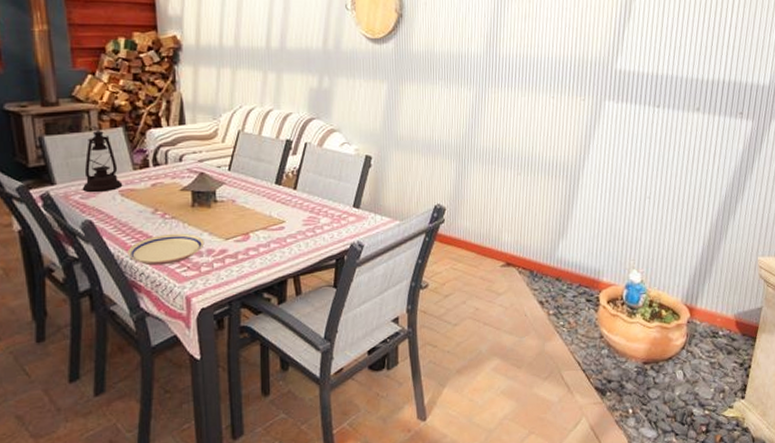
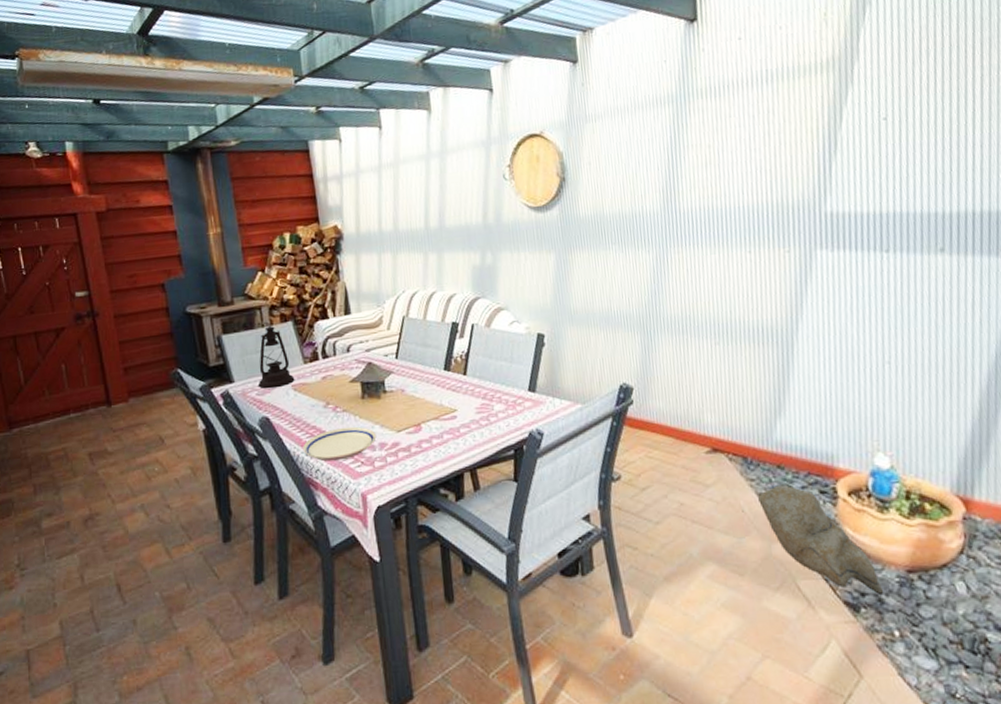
decorative rock: none [539,294,624,381] -> present [758,485,883,594]

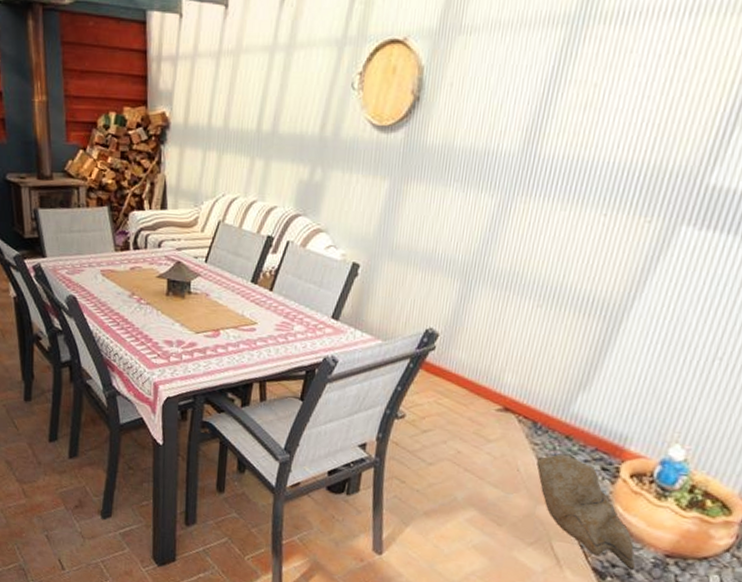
lantern: present [258,324,295,389] -> none [68,205,105,270]
plate: present [303,426,377,462] -> none [105,319,176,349]

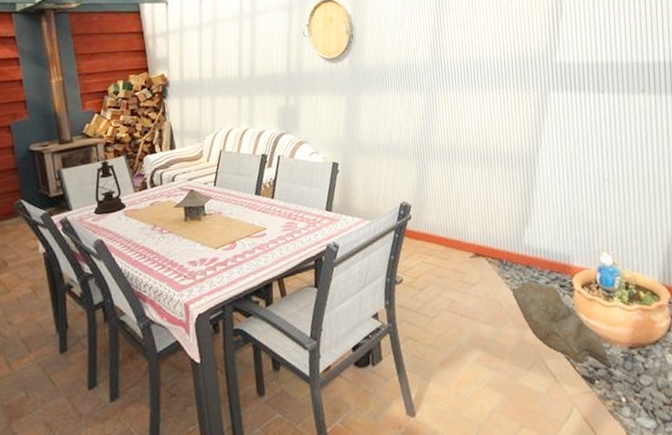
lantern: none [68,205,105,270] -> present [93,158,126,215]

